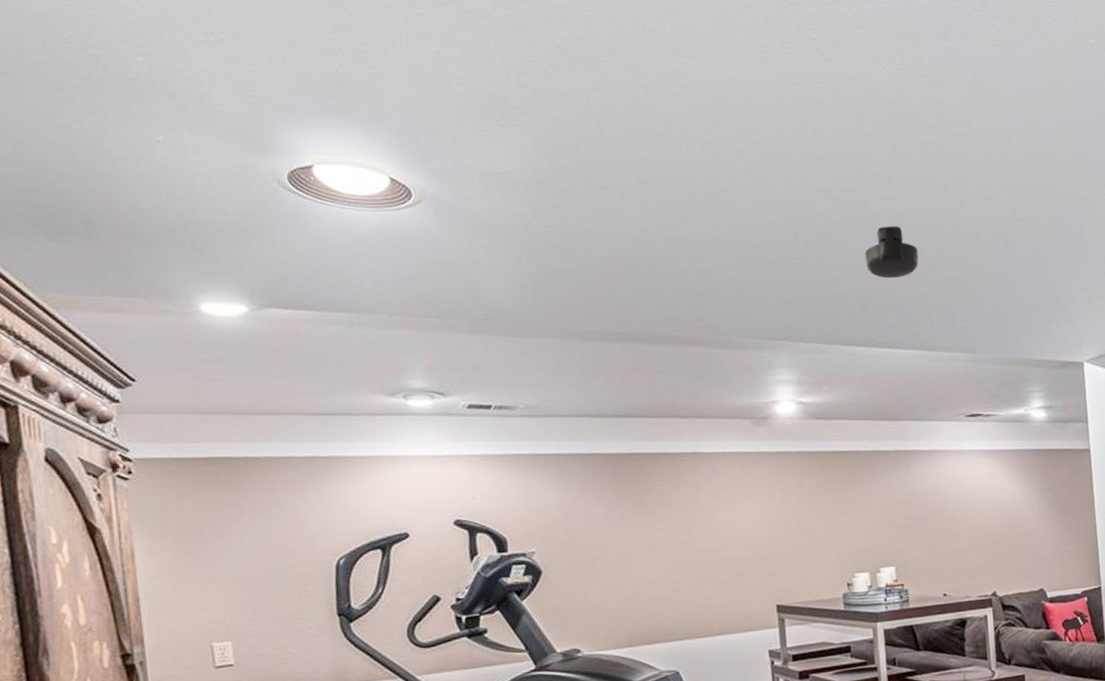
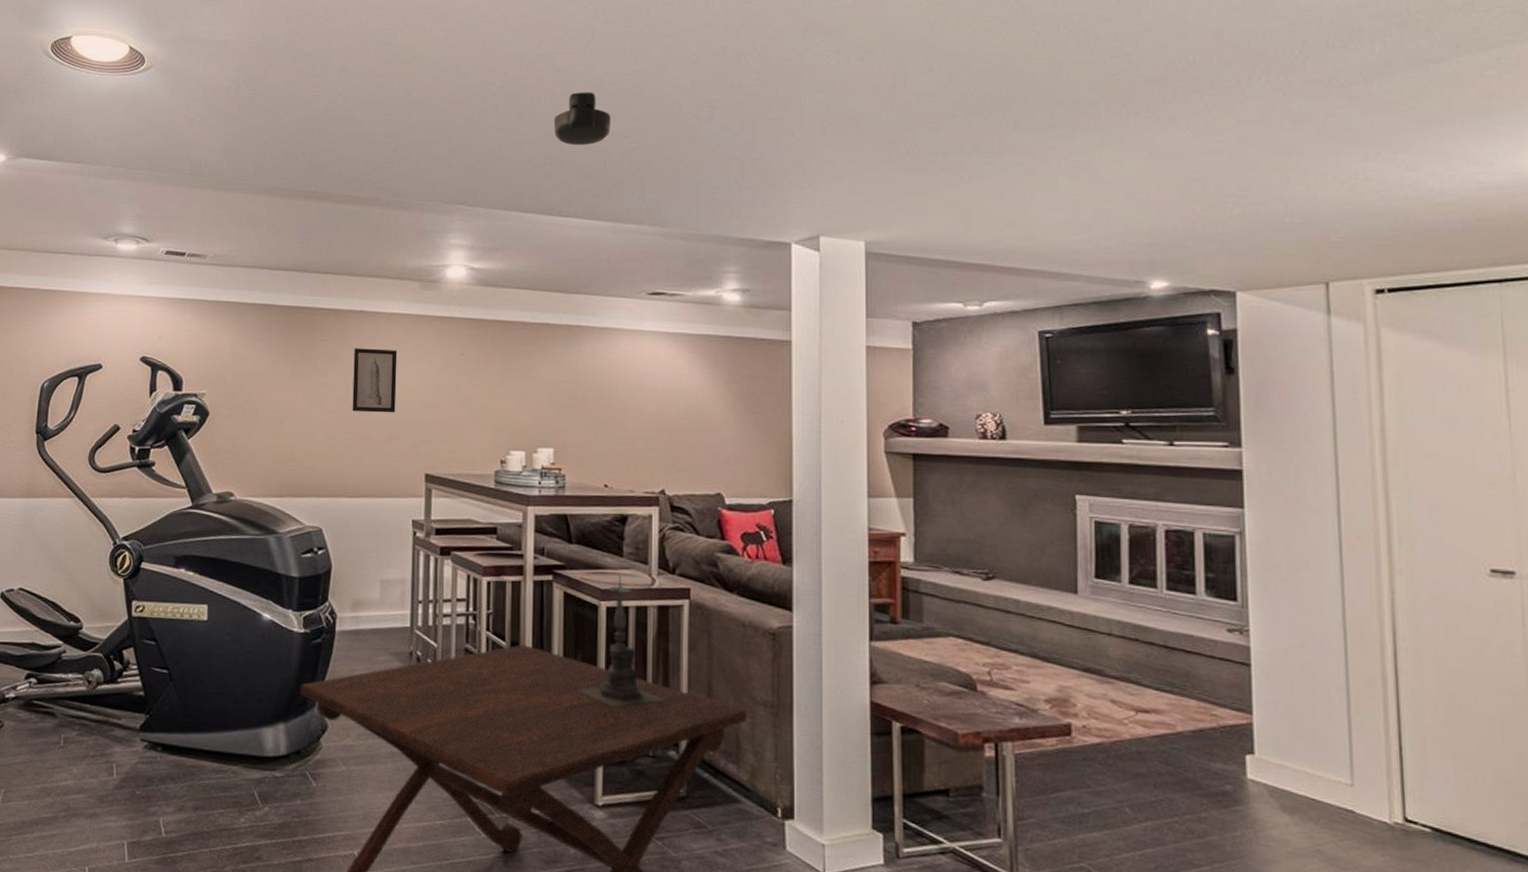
wall art: none [691,489,741,554] -> present [352,348,398,413]

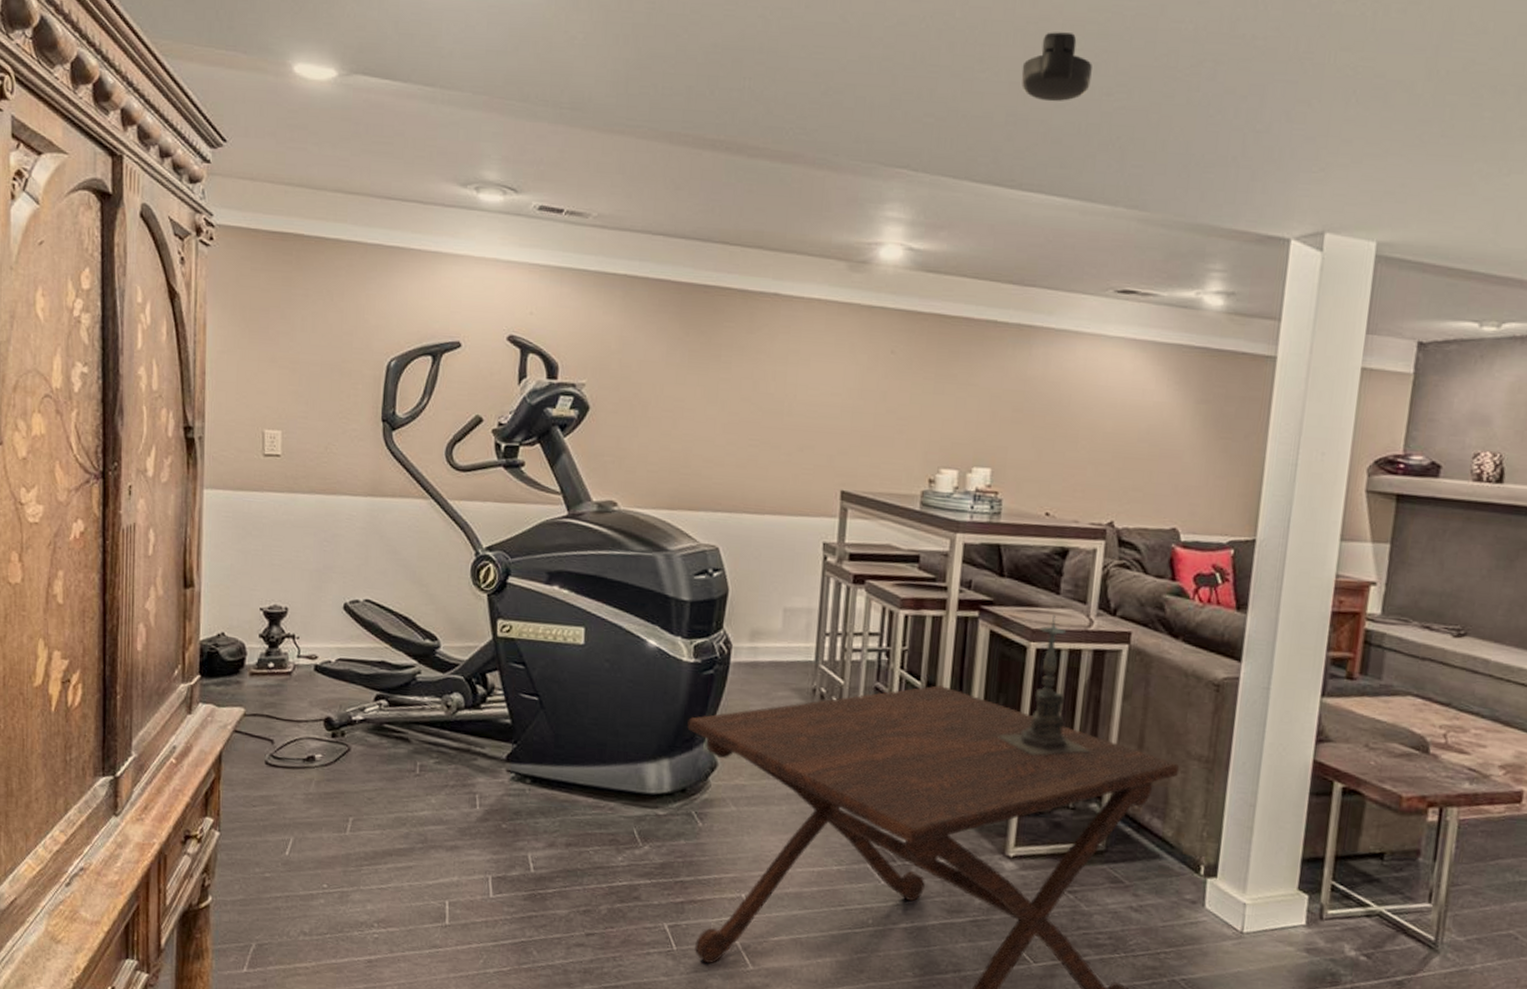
wall art: present [352,348,398,413] -> none [759,338,816,419]

